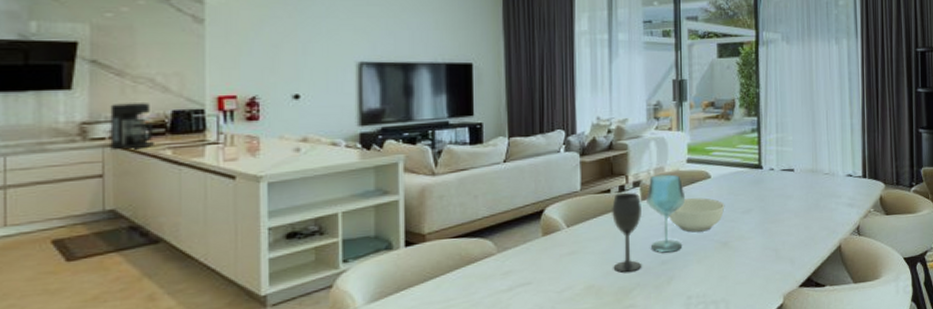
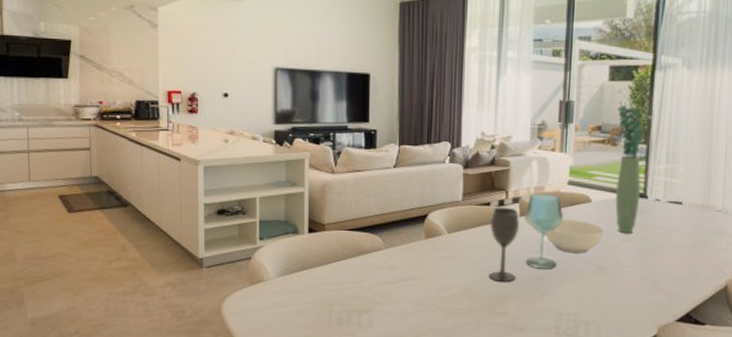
coffee maker: present [110,103,154,151] -> none [93,92,123,130]
vase: none [728,76,756,206] -> present [615,100,644,233]

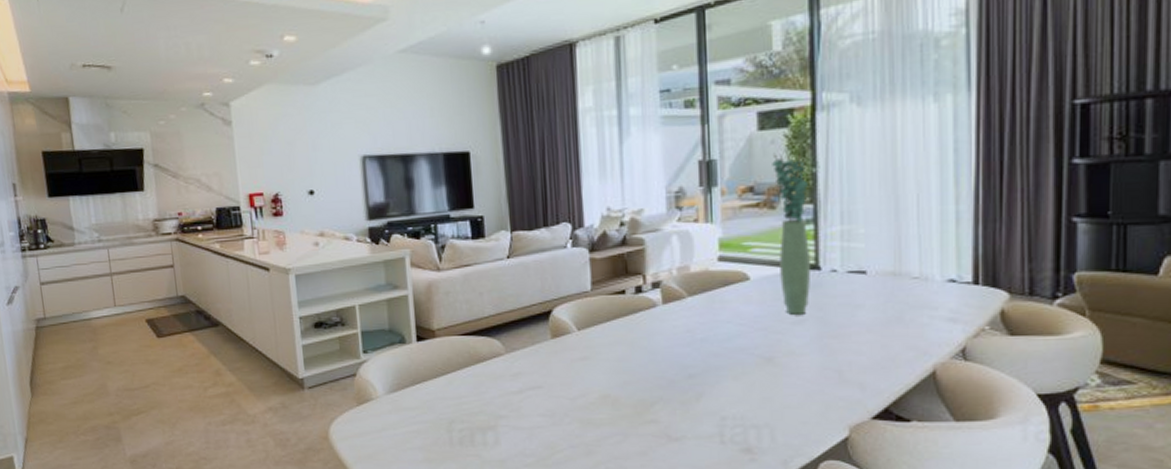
wine glass: present [488,207,519,282] -> none [626,294,664,383]
wine glass: present [524,193,564,269] -> none [668,274,717,365]
bowl: present [545,219,604,254] -> none [696,302,769,344]

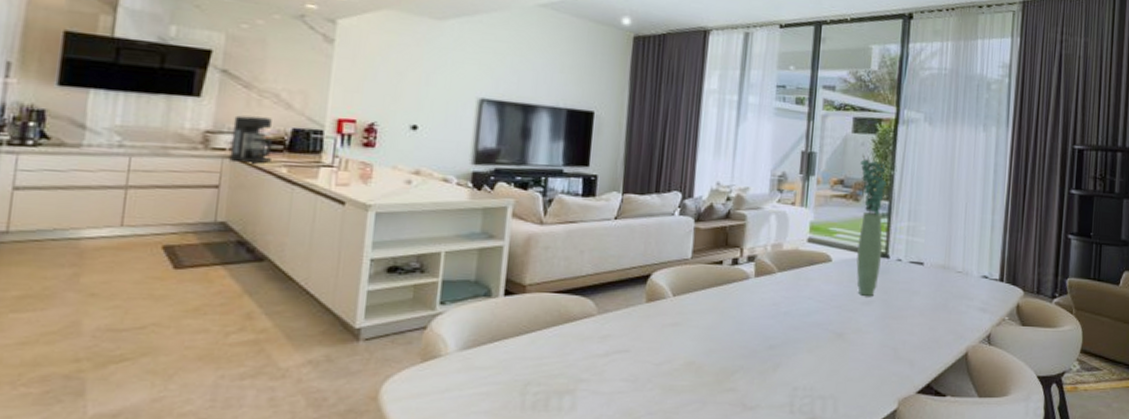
coffee maker: none [171,201,206,244] -> present [229,115,272,164]

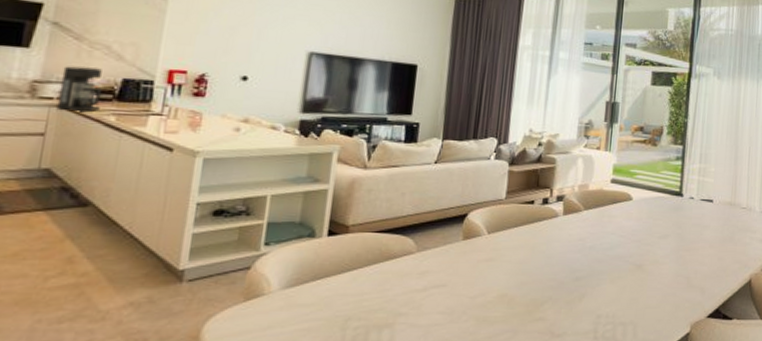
vase: present [856,153,887,296] -> none [654,103,681,231]

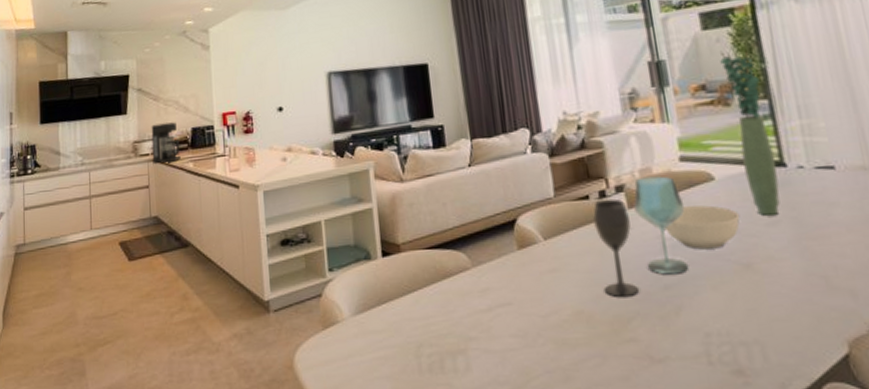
wine glass: none [528,205,563,284] -> present [593,198,639,297]
wine glass: none [567,191,606,269] -> present [633,176,689,275]
bowl: none [587,217,643,252] -> present [665,205,740,250]
vase: none [654,103,681,231] -> present [720,50,781,216]

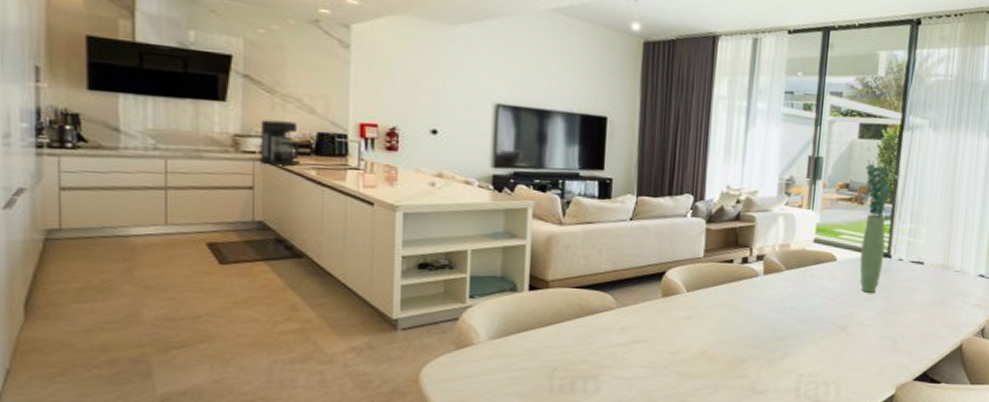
wine glass: present [593,198,639,297] -> none [728,264,763,343]
wine glass: present [633,176,689,275] -> none [768,251,809,329]
bowl: present [665,205,740,250] -> none [789,277,848,313]

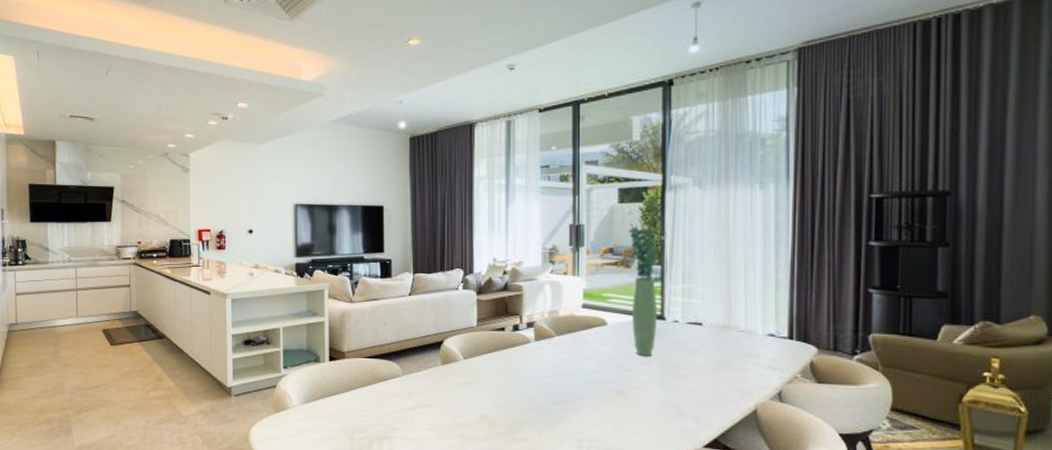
coffee maker: present [260,119,300,167] -> none [133,233,159,268]

